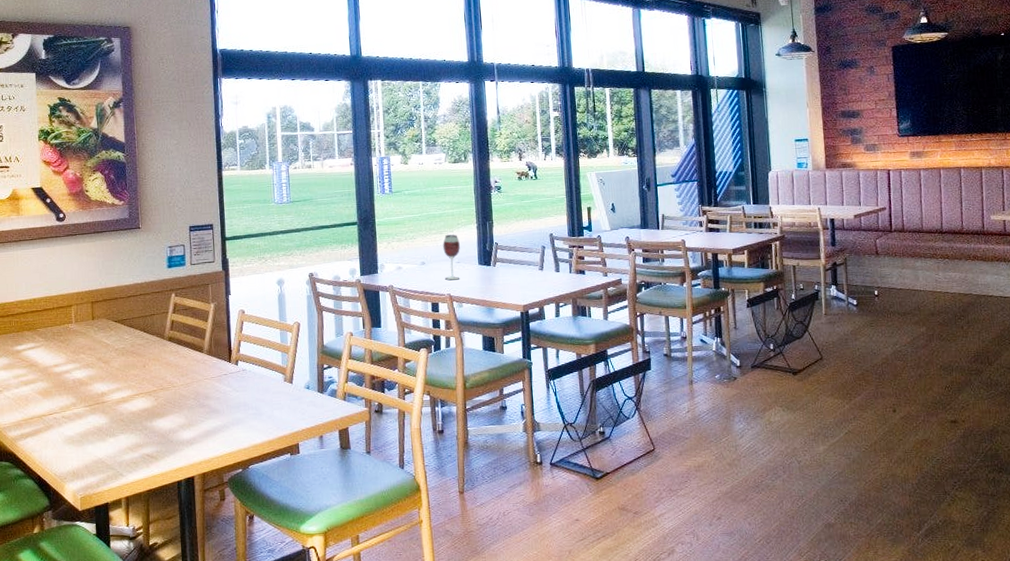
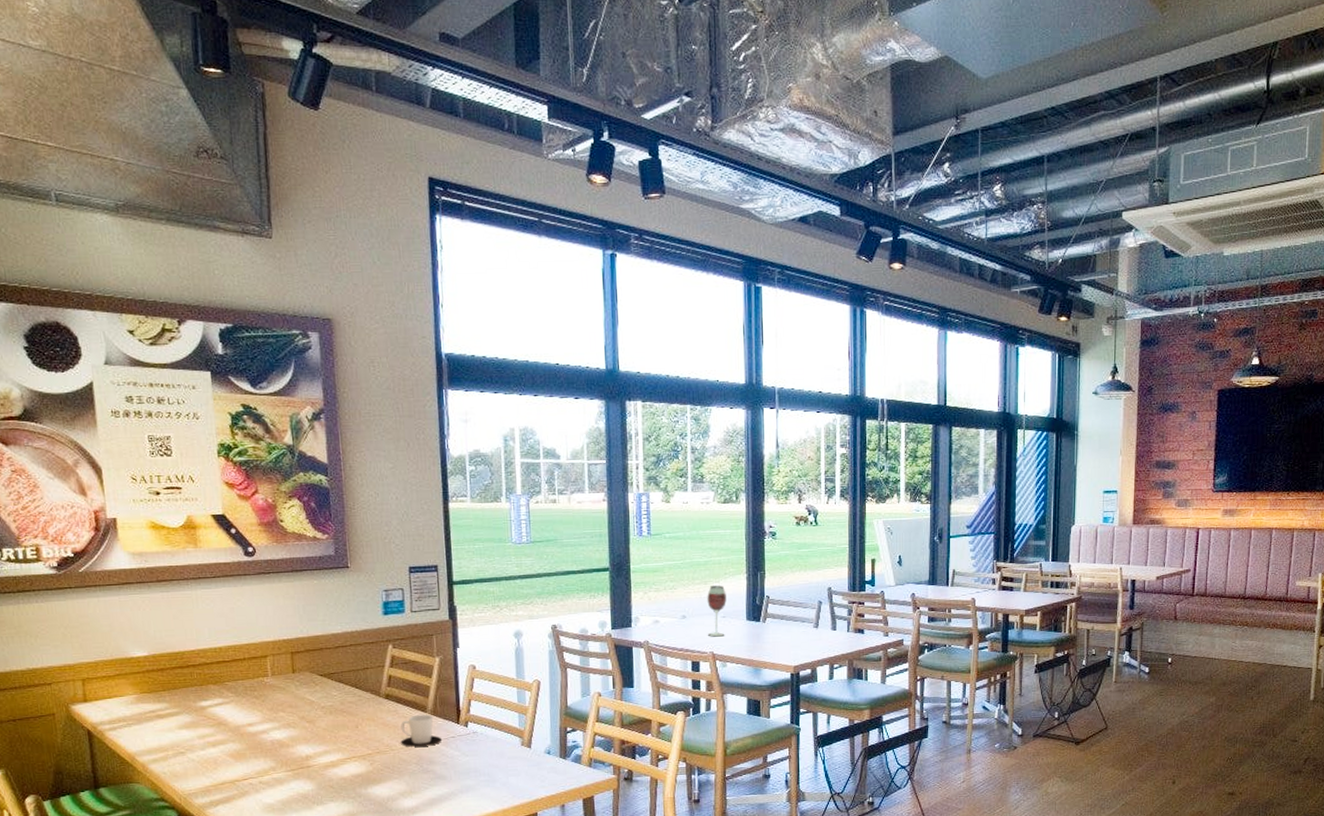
cup: none [181,354,216,384] -> present [400,714,443,747]

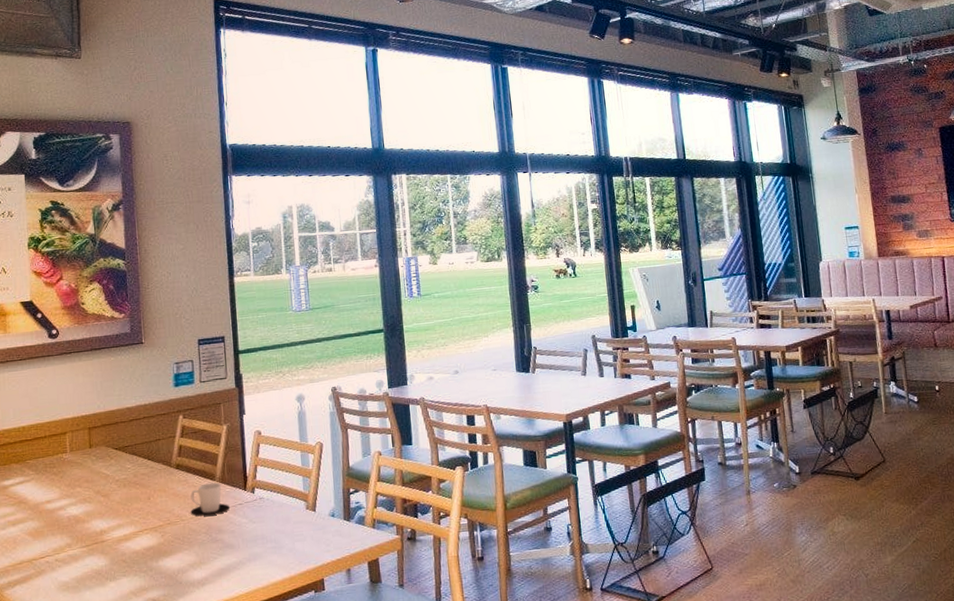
wineglass: present [707,585,726,637] -> none [477,339,496,390]

